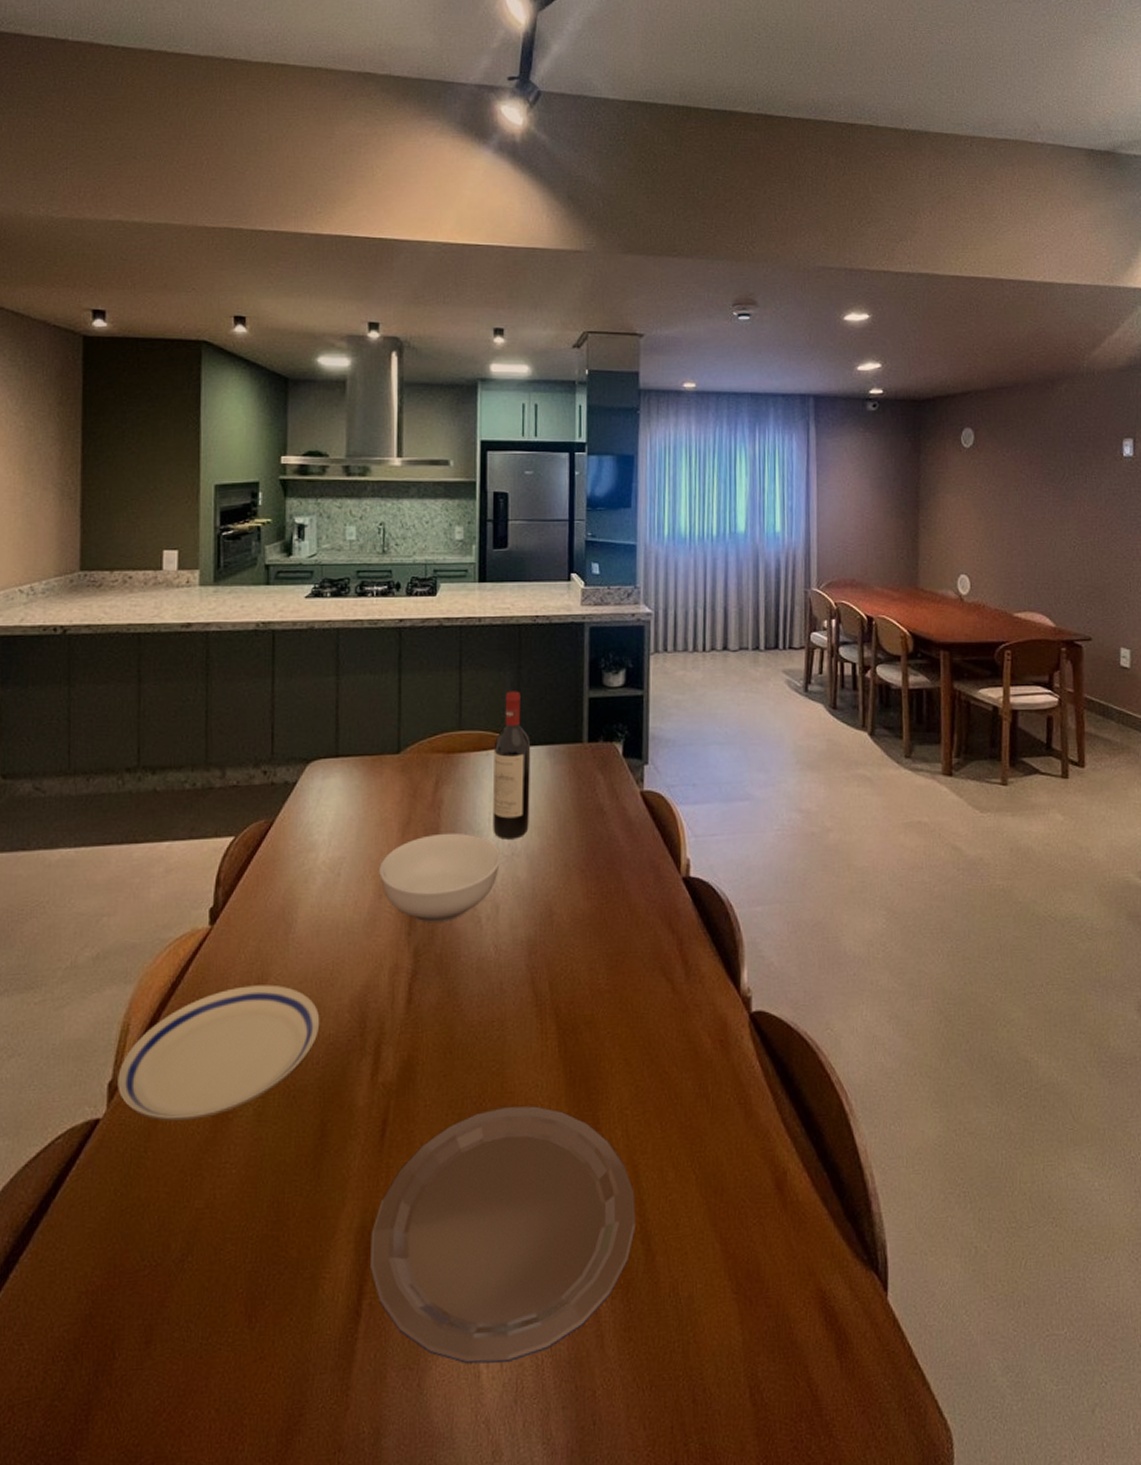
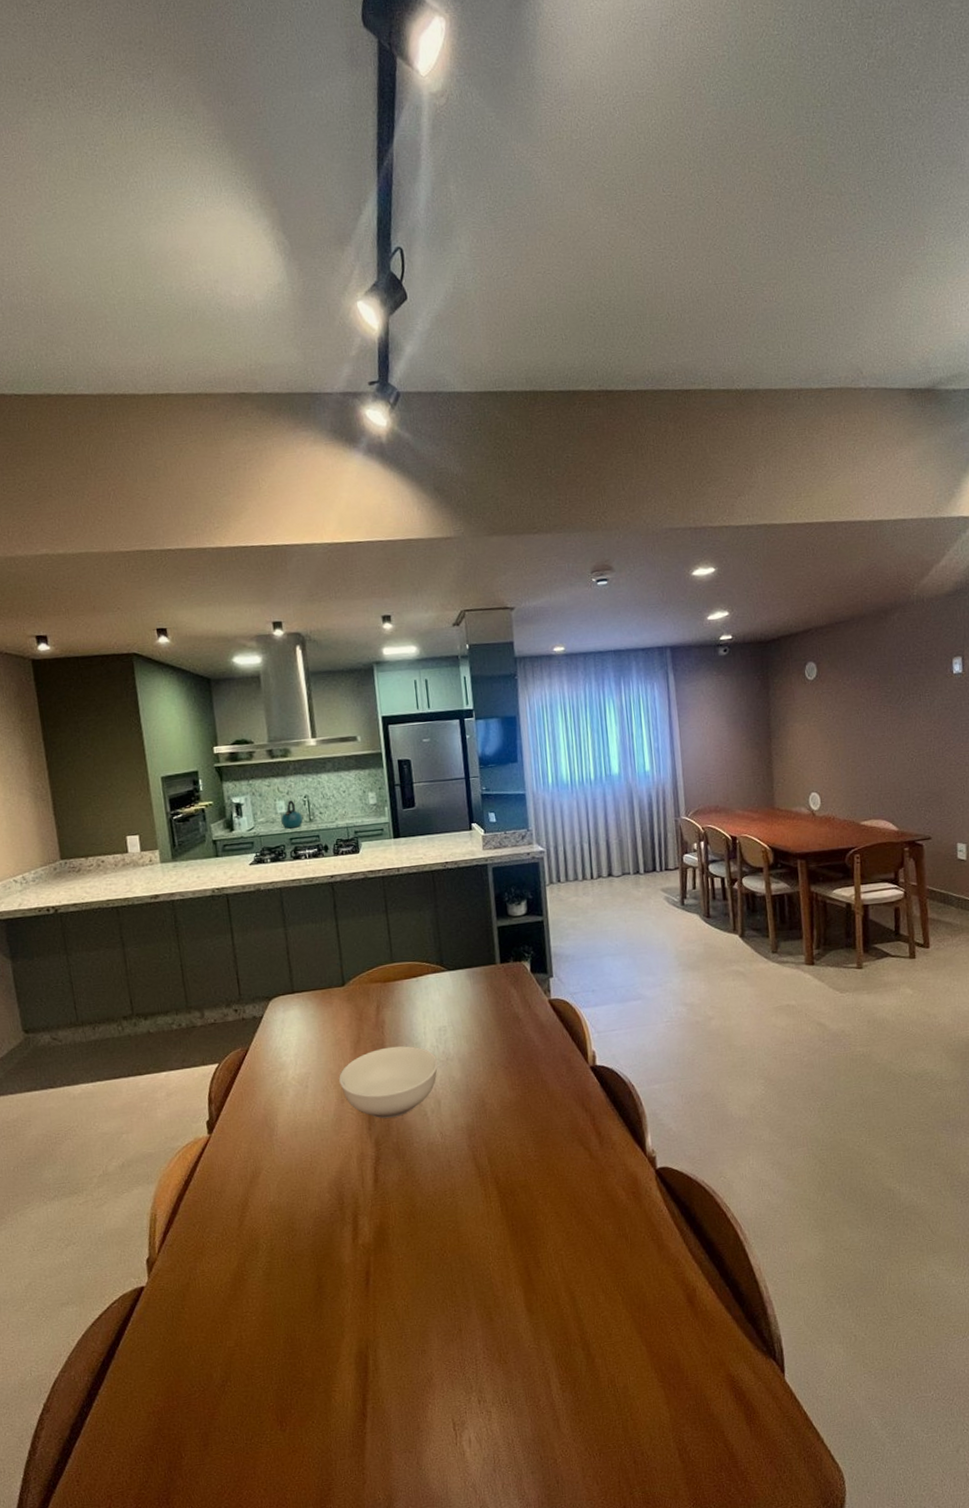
plate: present [118,984,320,1121] -> none [153,1176,307,1285]
kettle: none [348,526,376,559] -> present [280,800,304,829]
plate: present [371,1106,635,1365] -> none [367,1253,577,1446]
wine bottle: present [492,691,531,840] -> none [421,926,459,1048]

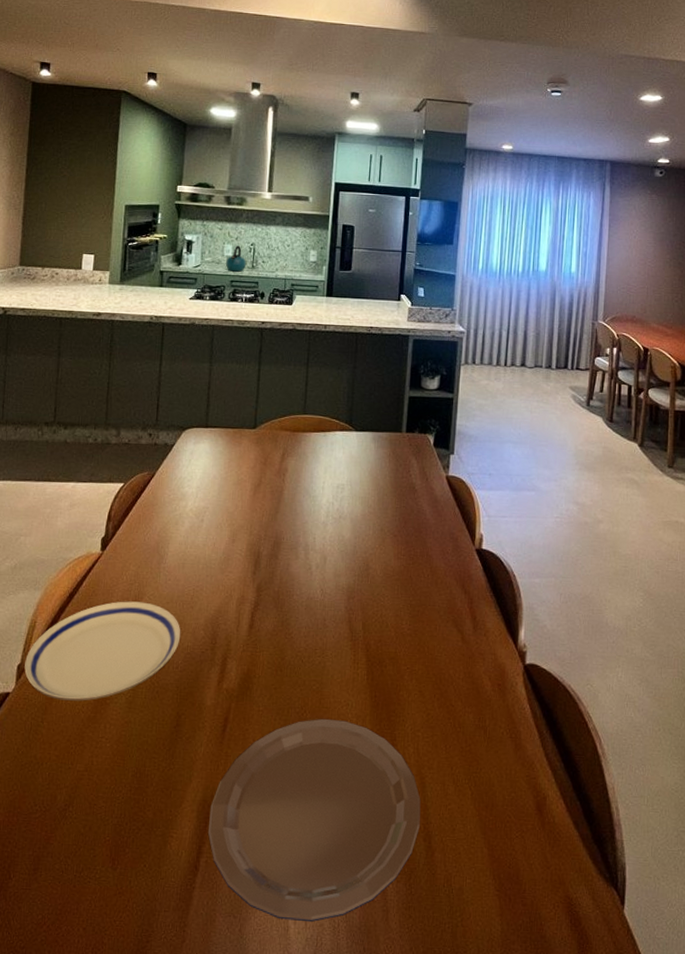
plate: none [153,1176,307,1285] -> present [24,601,181,701]
bowl: present [339,1045,439,1119] -> none [234,495,331,566]
plate: none [367,1253,577,1446] -> present [208,718,421,922]

